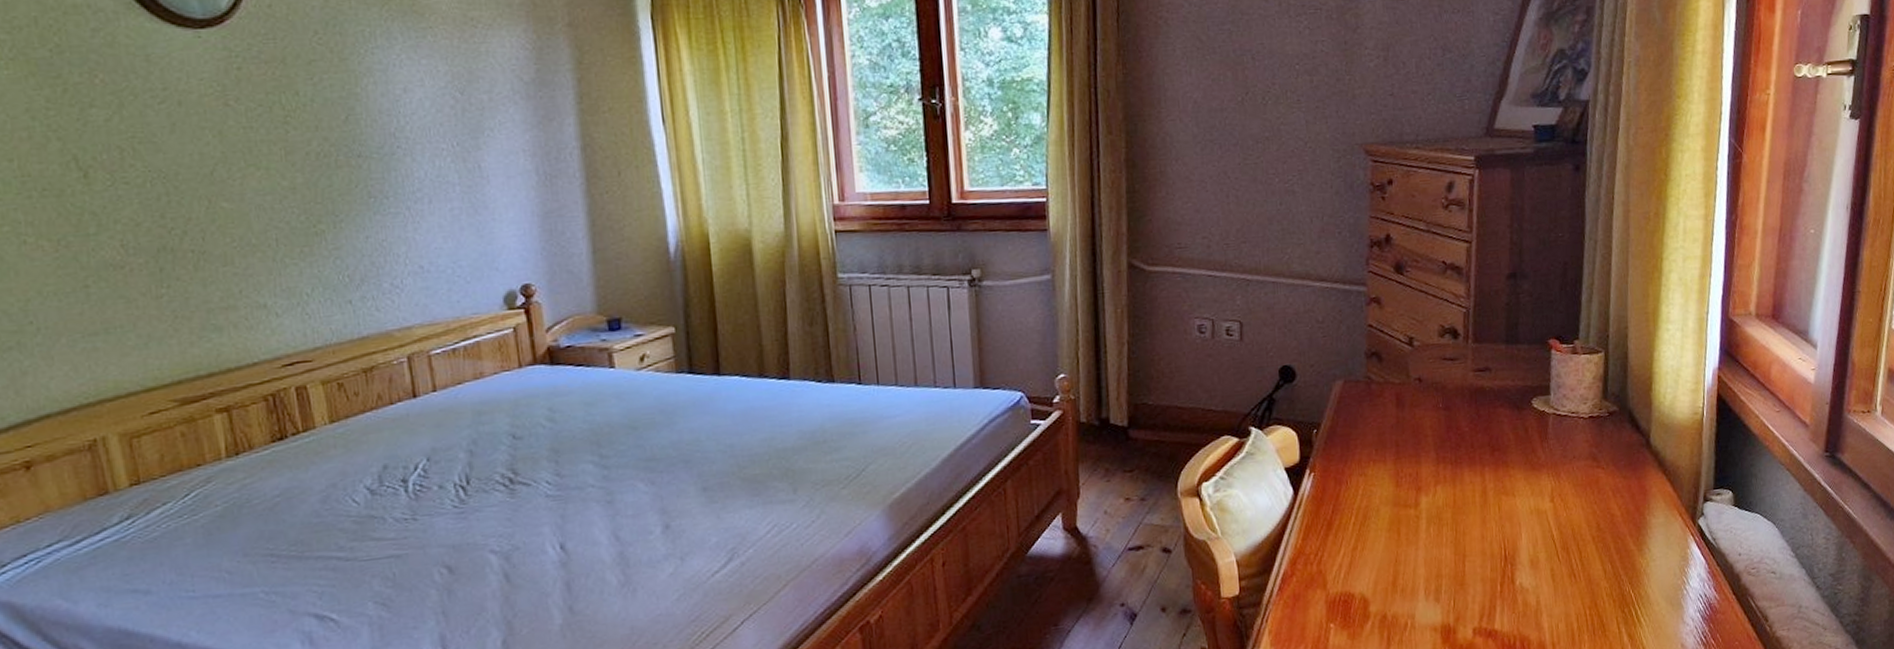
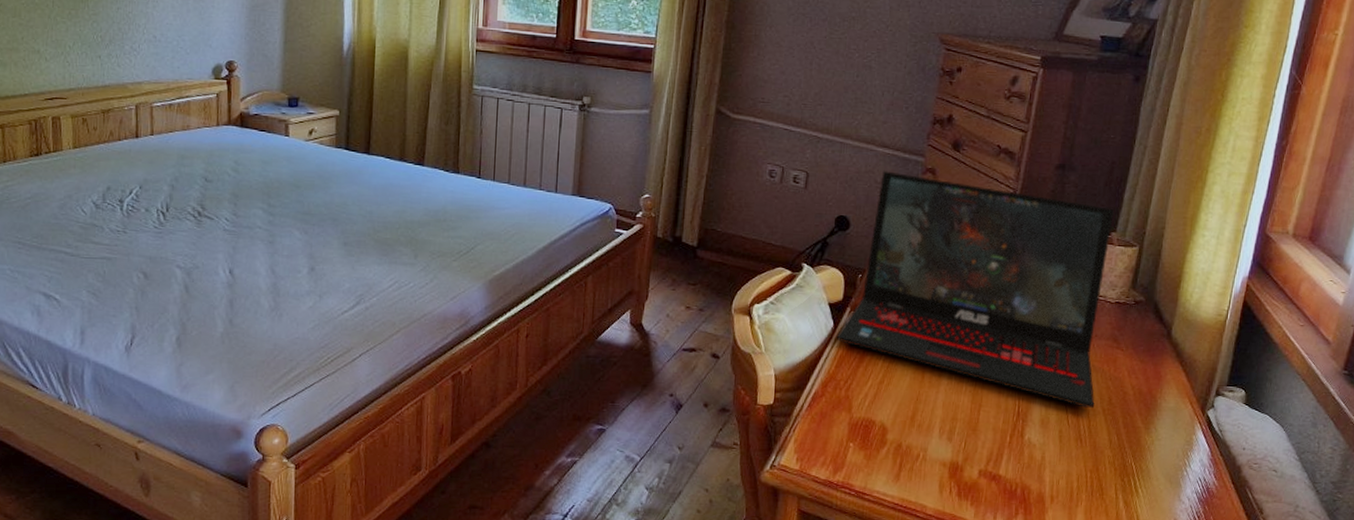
laptop: none [1298,307,1583,539] -> present [836,171,1114,408]

